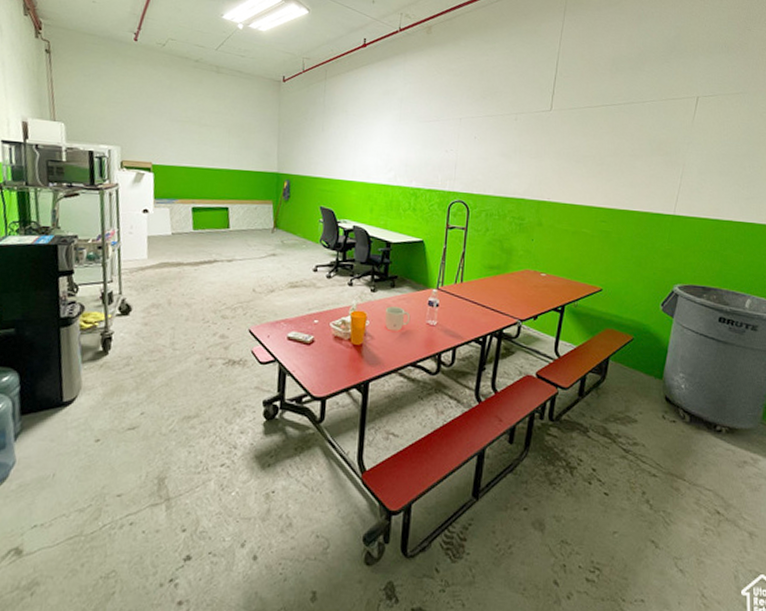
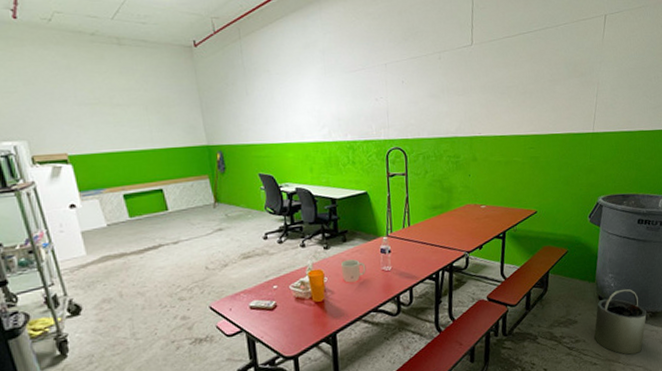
bucket: none [656,393,723,475] -> present [594,288,647,355]

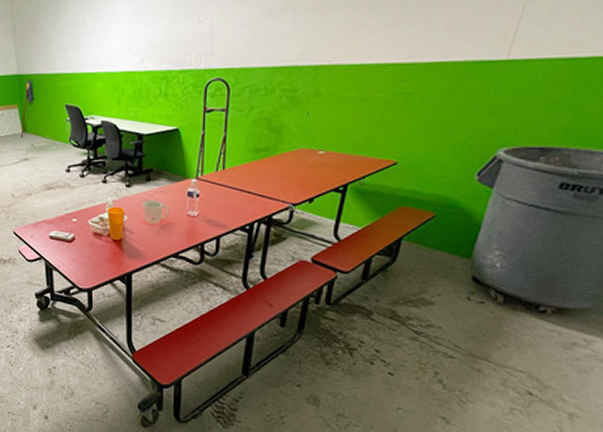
bucket: present [594,288,647,355] -> none [456,272,549,356]

